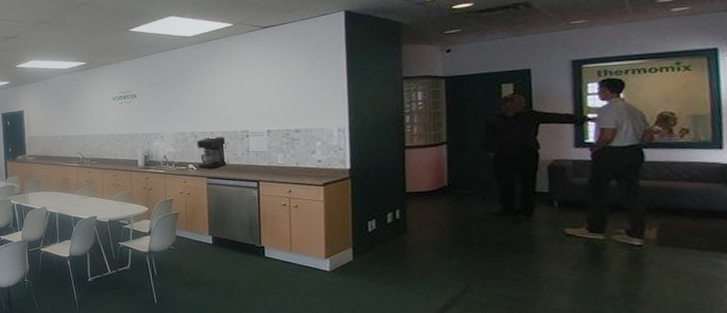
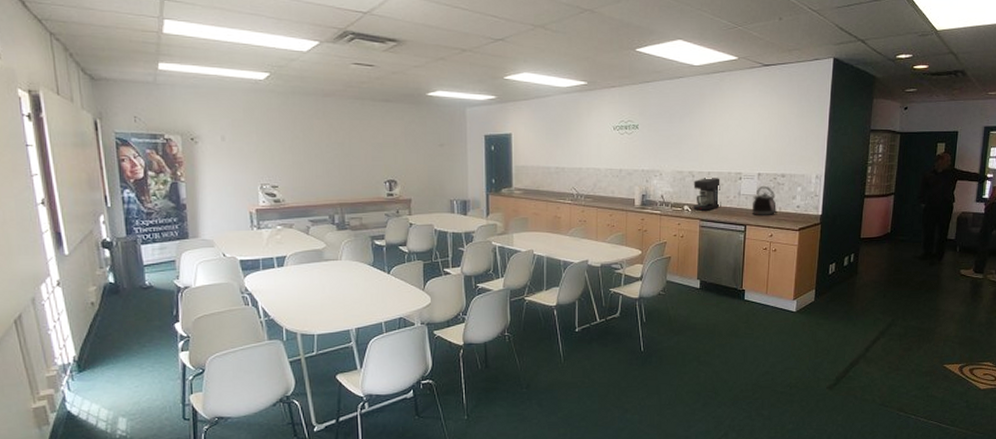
kettle: none [263,141,293,171] -> present [751,185,776,215]

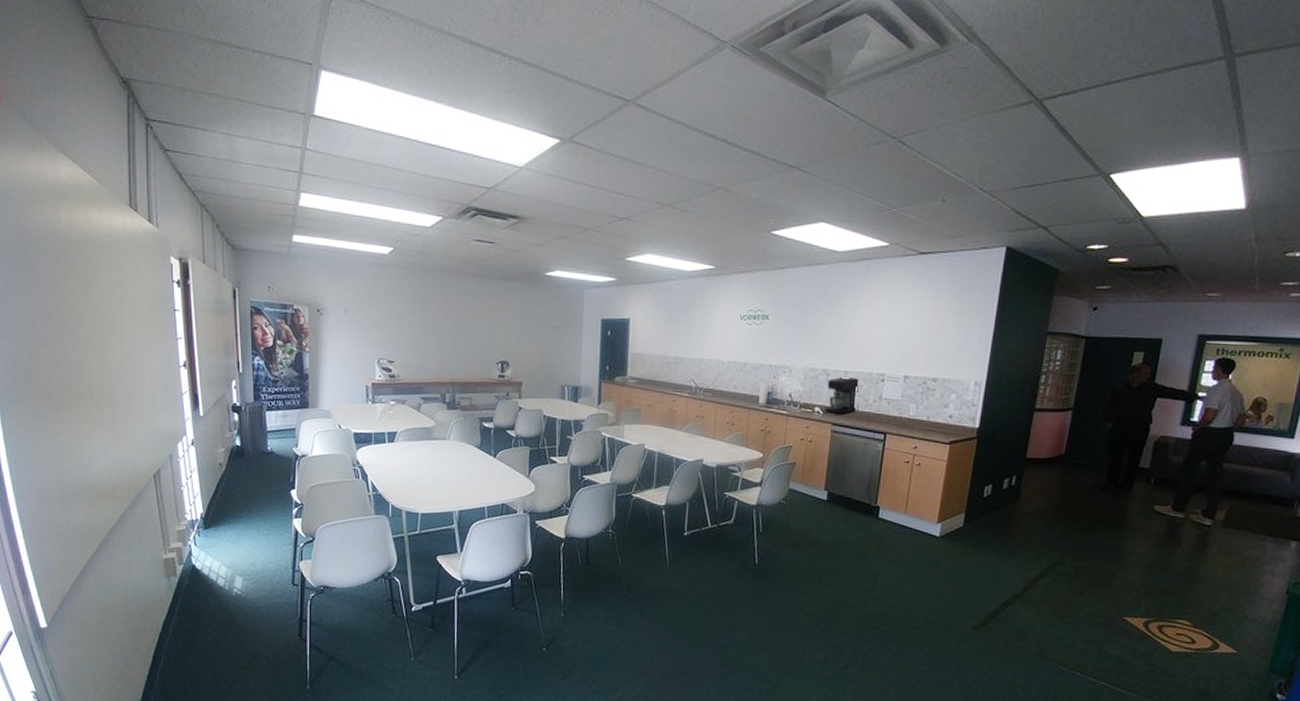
kettle: present [751,185,776,215] -> none [893,390,924,424]

